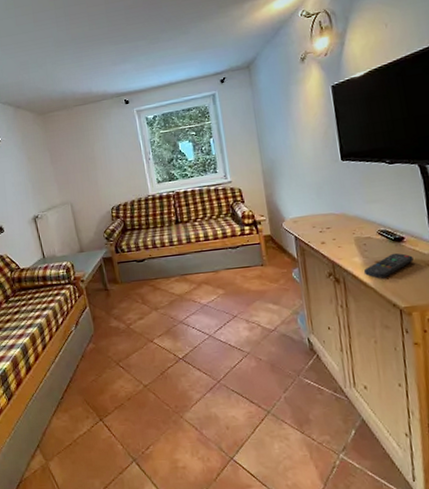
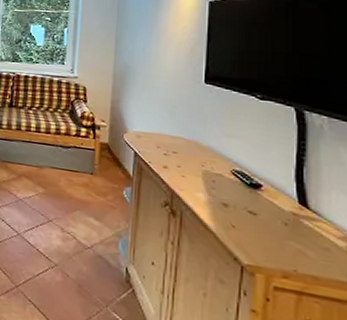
remote control: present [363,253,414,279] -> none [206,199,269,225]

